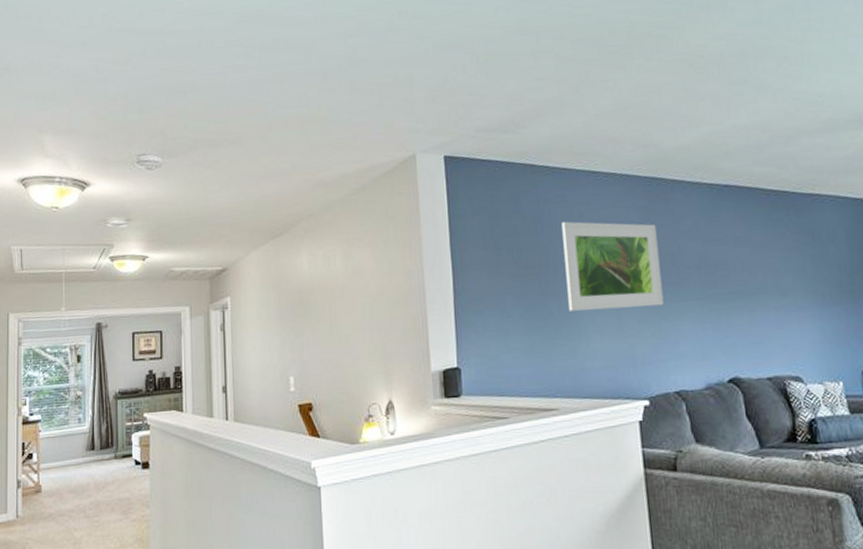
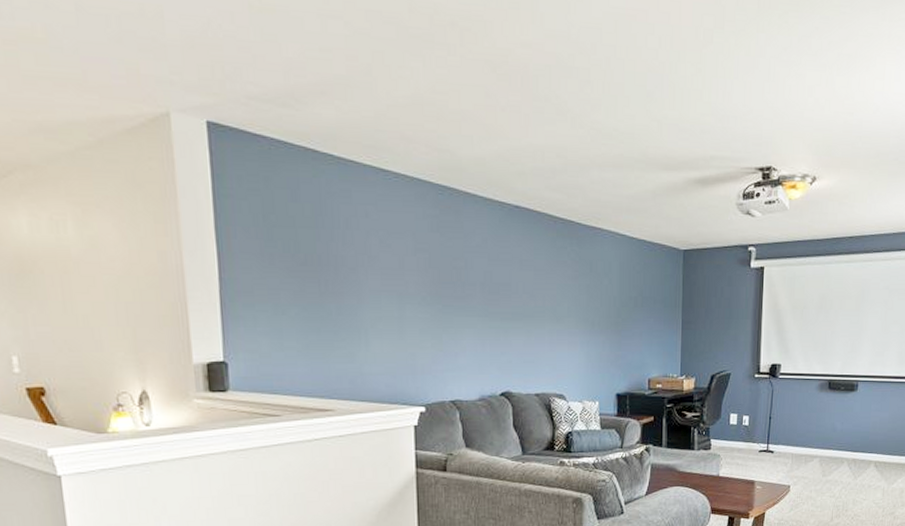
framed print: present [562,221,664,311] -> none [345,219,447,318]

